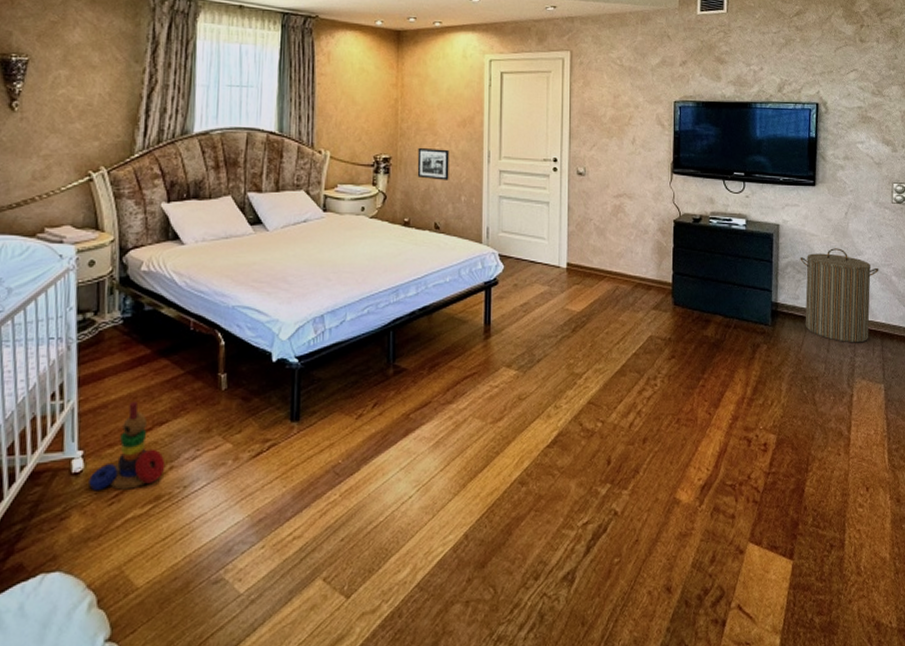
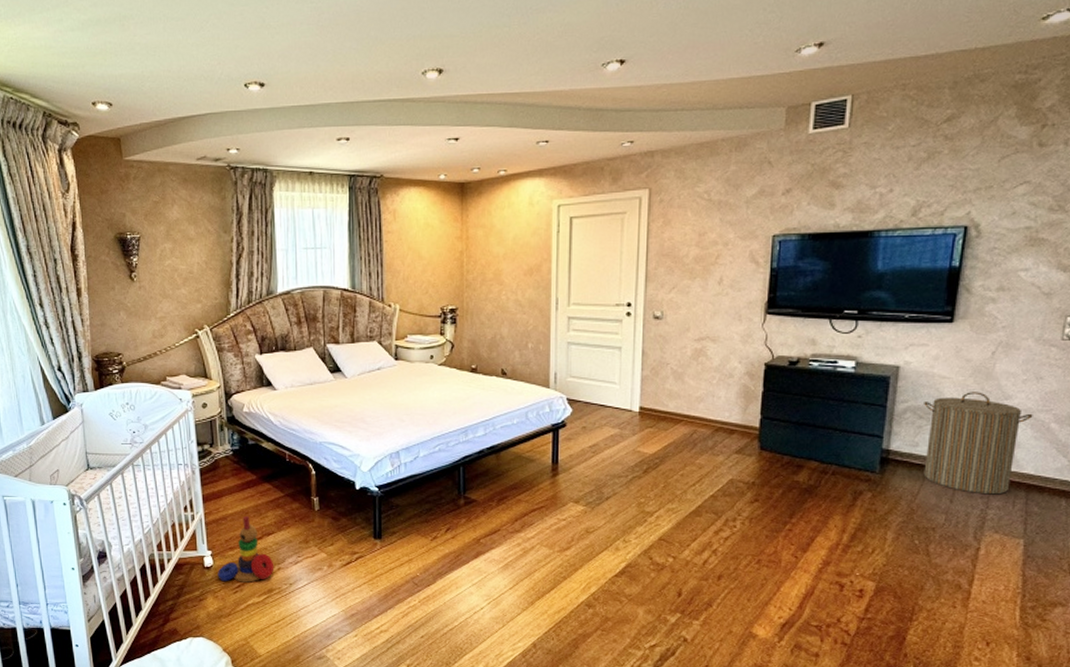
picture frame: present [417,147,449,181] -> none [483,297,516,329]

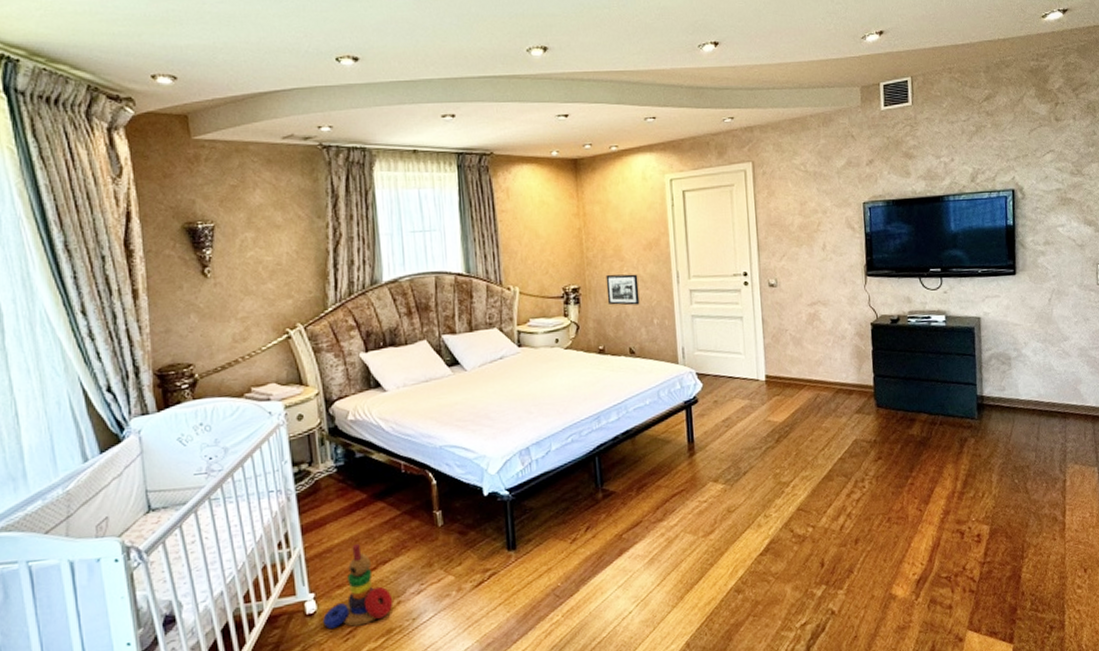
picture frame: none [483,297,516,329] -> present [606,274,640,306]
laundry hamper: present [923,392,1033,495] -> none [1004,335,1087,430]

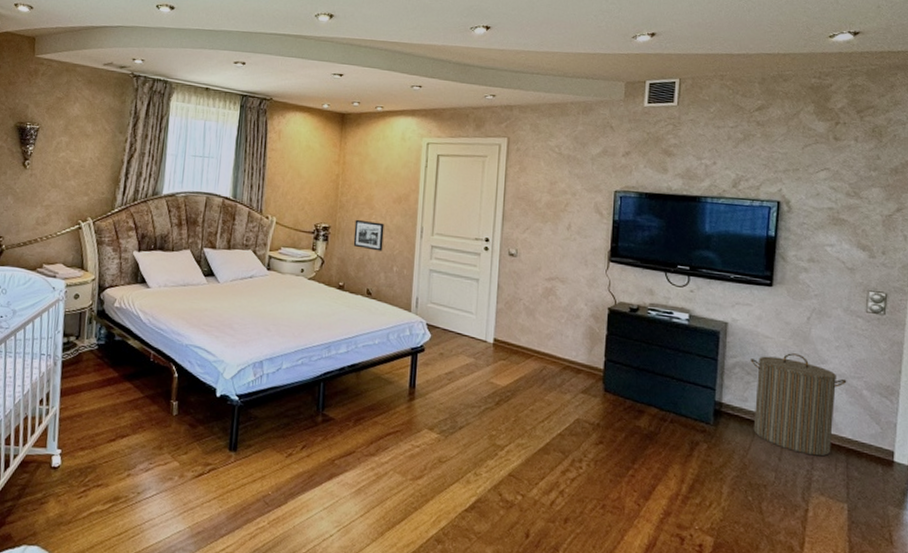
stacking toy: present [323,543,394,630] -> none [64,414,125,488]
laundry hamper: none [1004,335,1087,430] -> present [750,353,847,457]

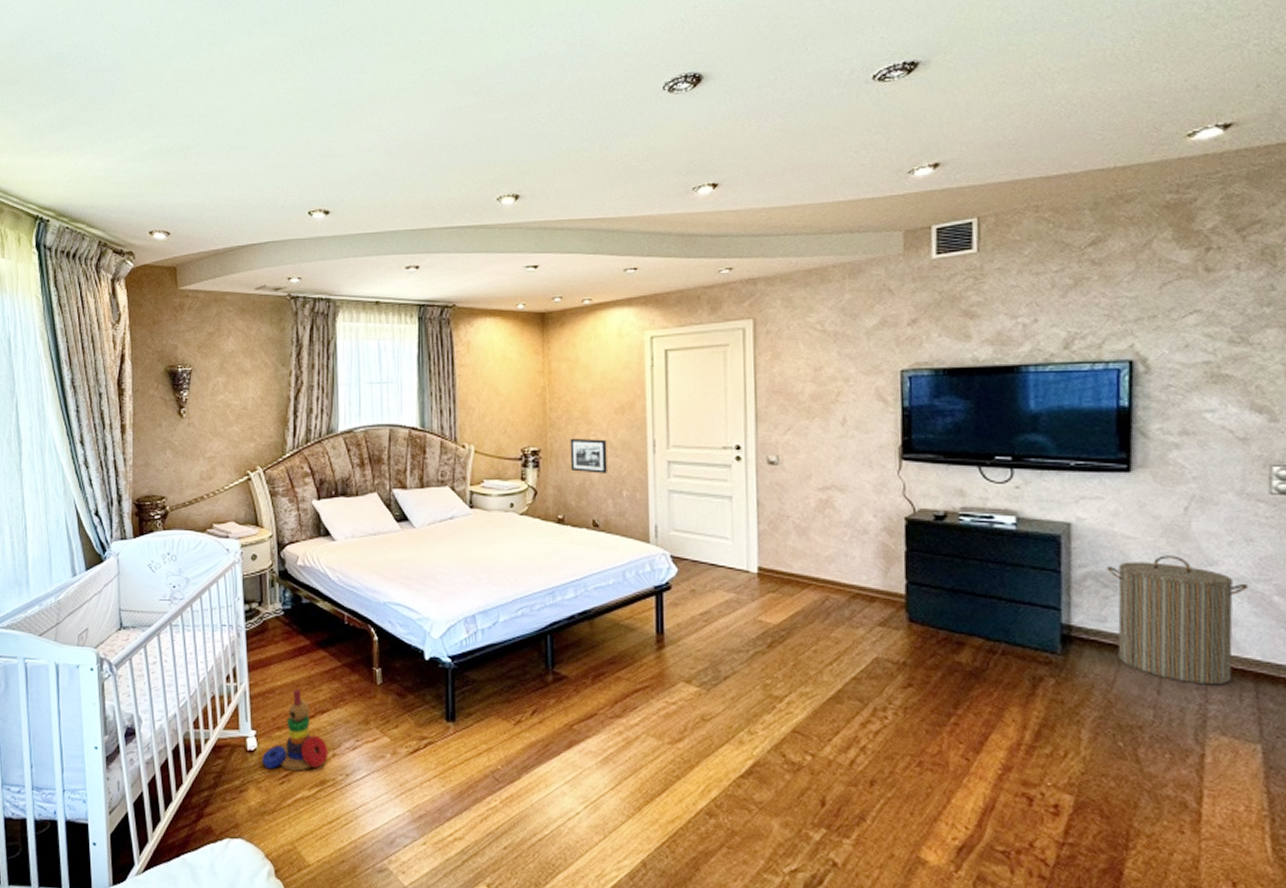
stacking toy: none [64,414,125,488] -> present [262,688,329,771]

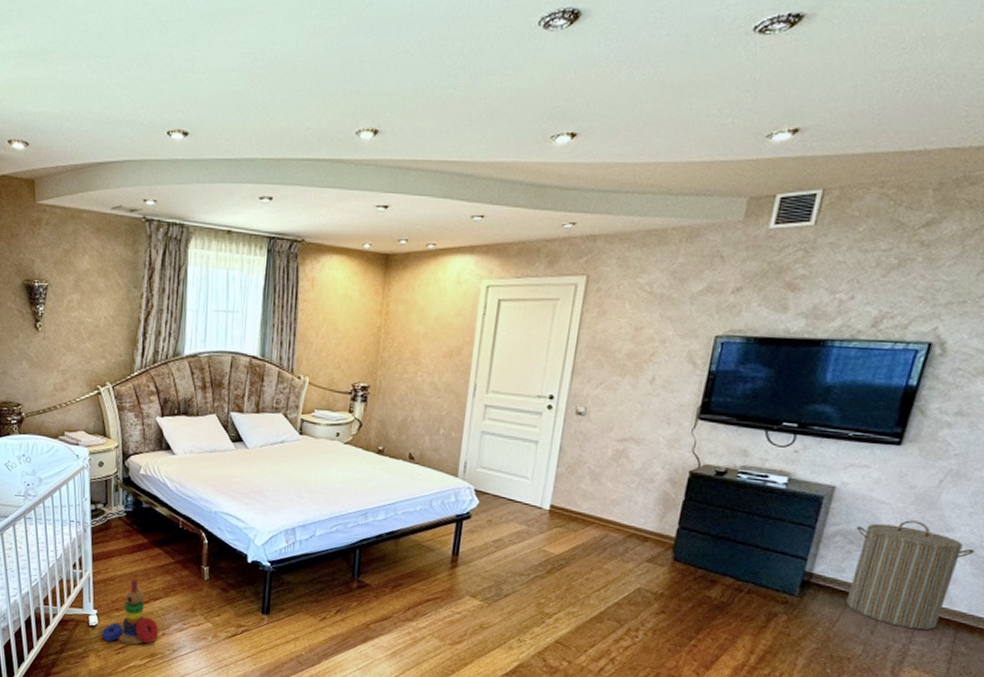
picture frame: present [570,438,607,474] -> none [395,377,432,412]

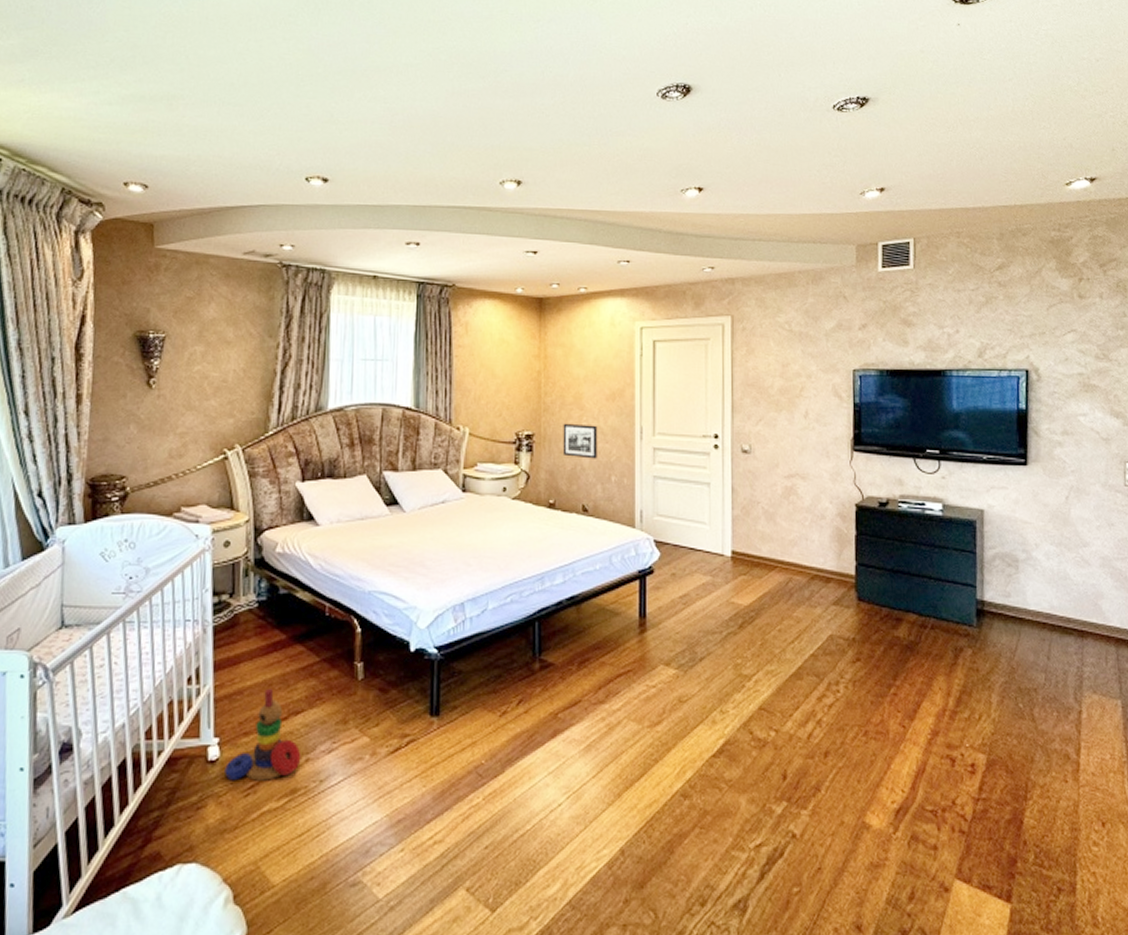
picture frame: none [395,377,432,412] -> present [562,423,598,459]
laundry hamper: present [846,520,975,631] -> none [1010,538,1111,650]

